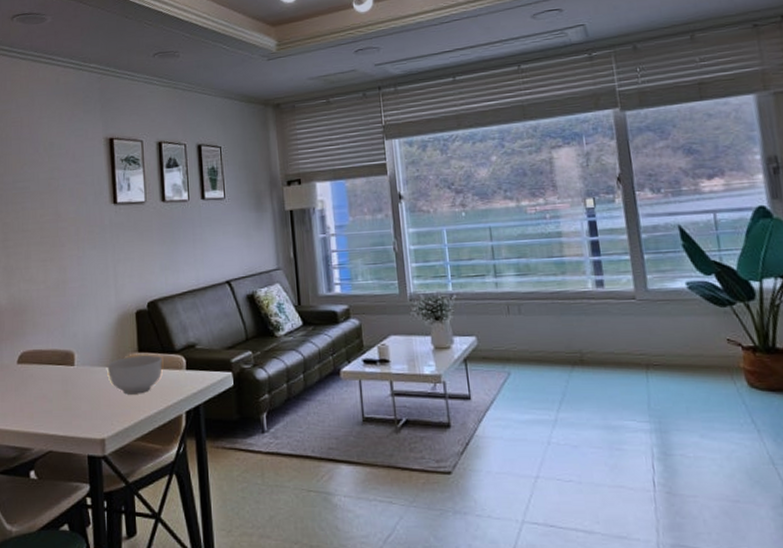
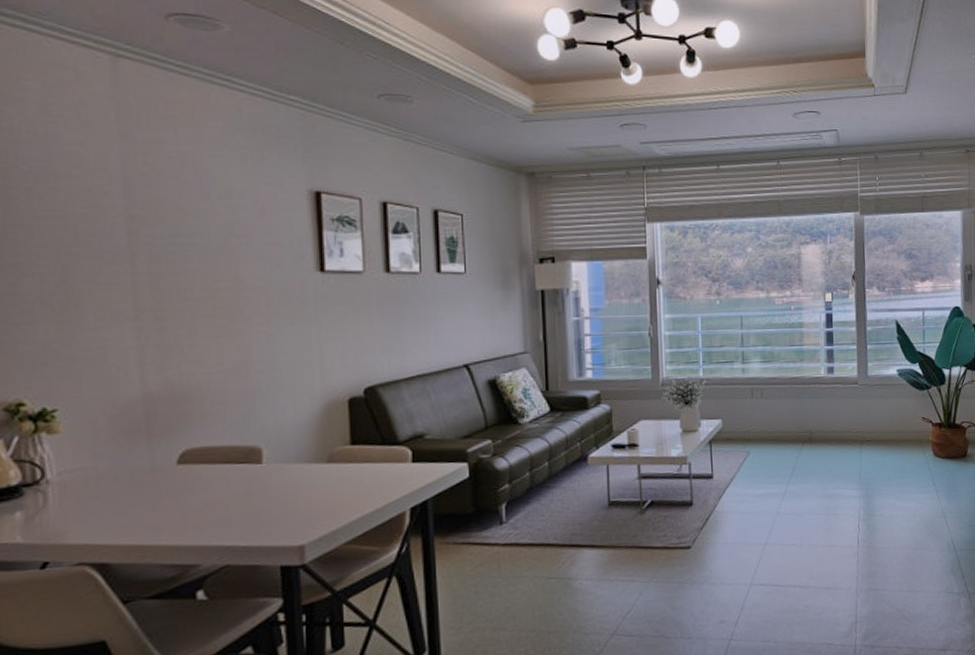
bowl: present [107,355,163,395] -> none [308,447,382,494]

